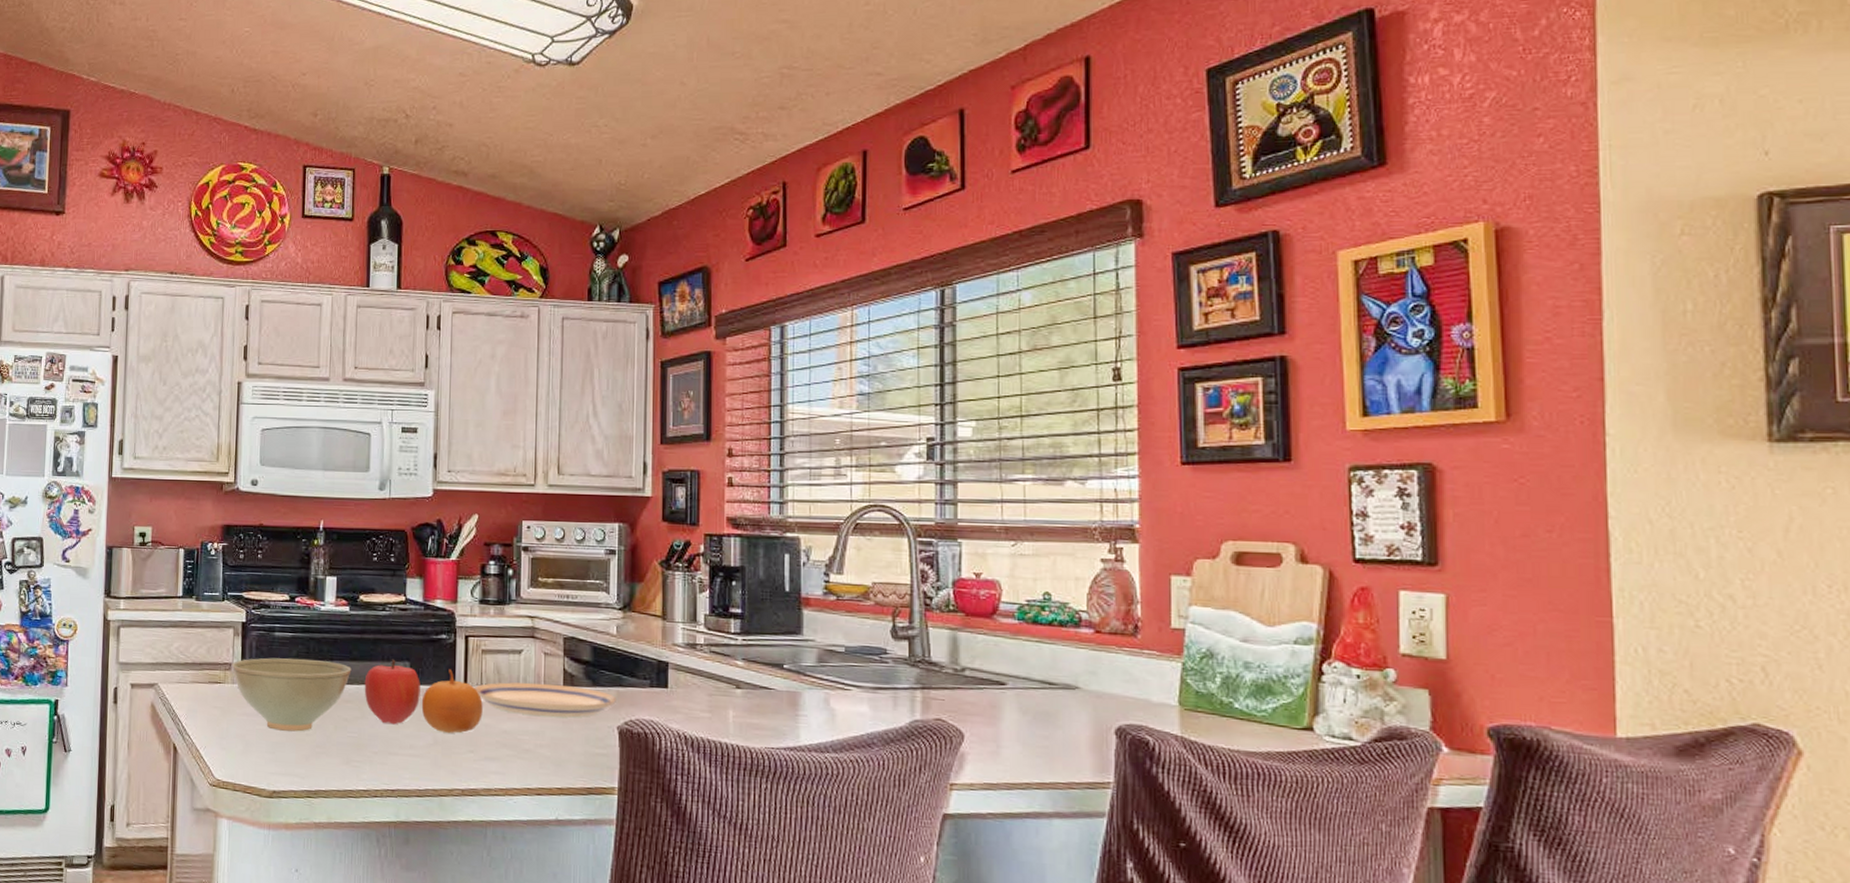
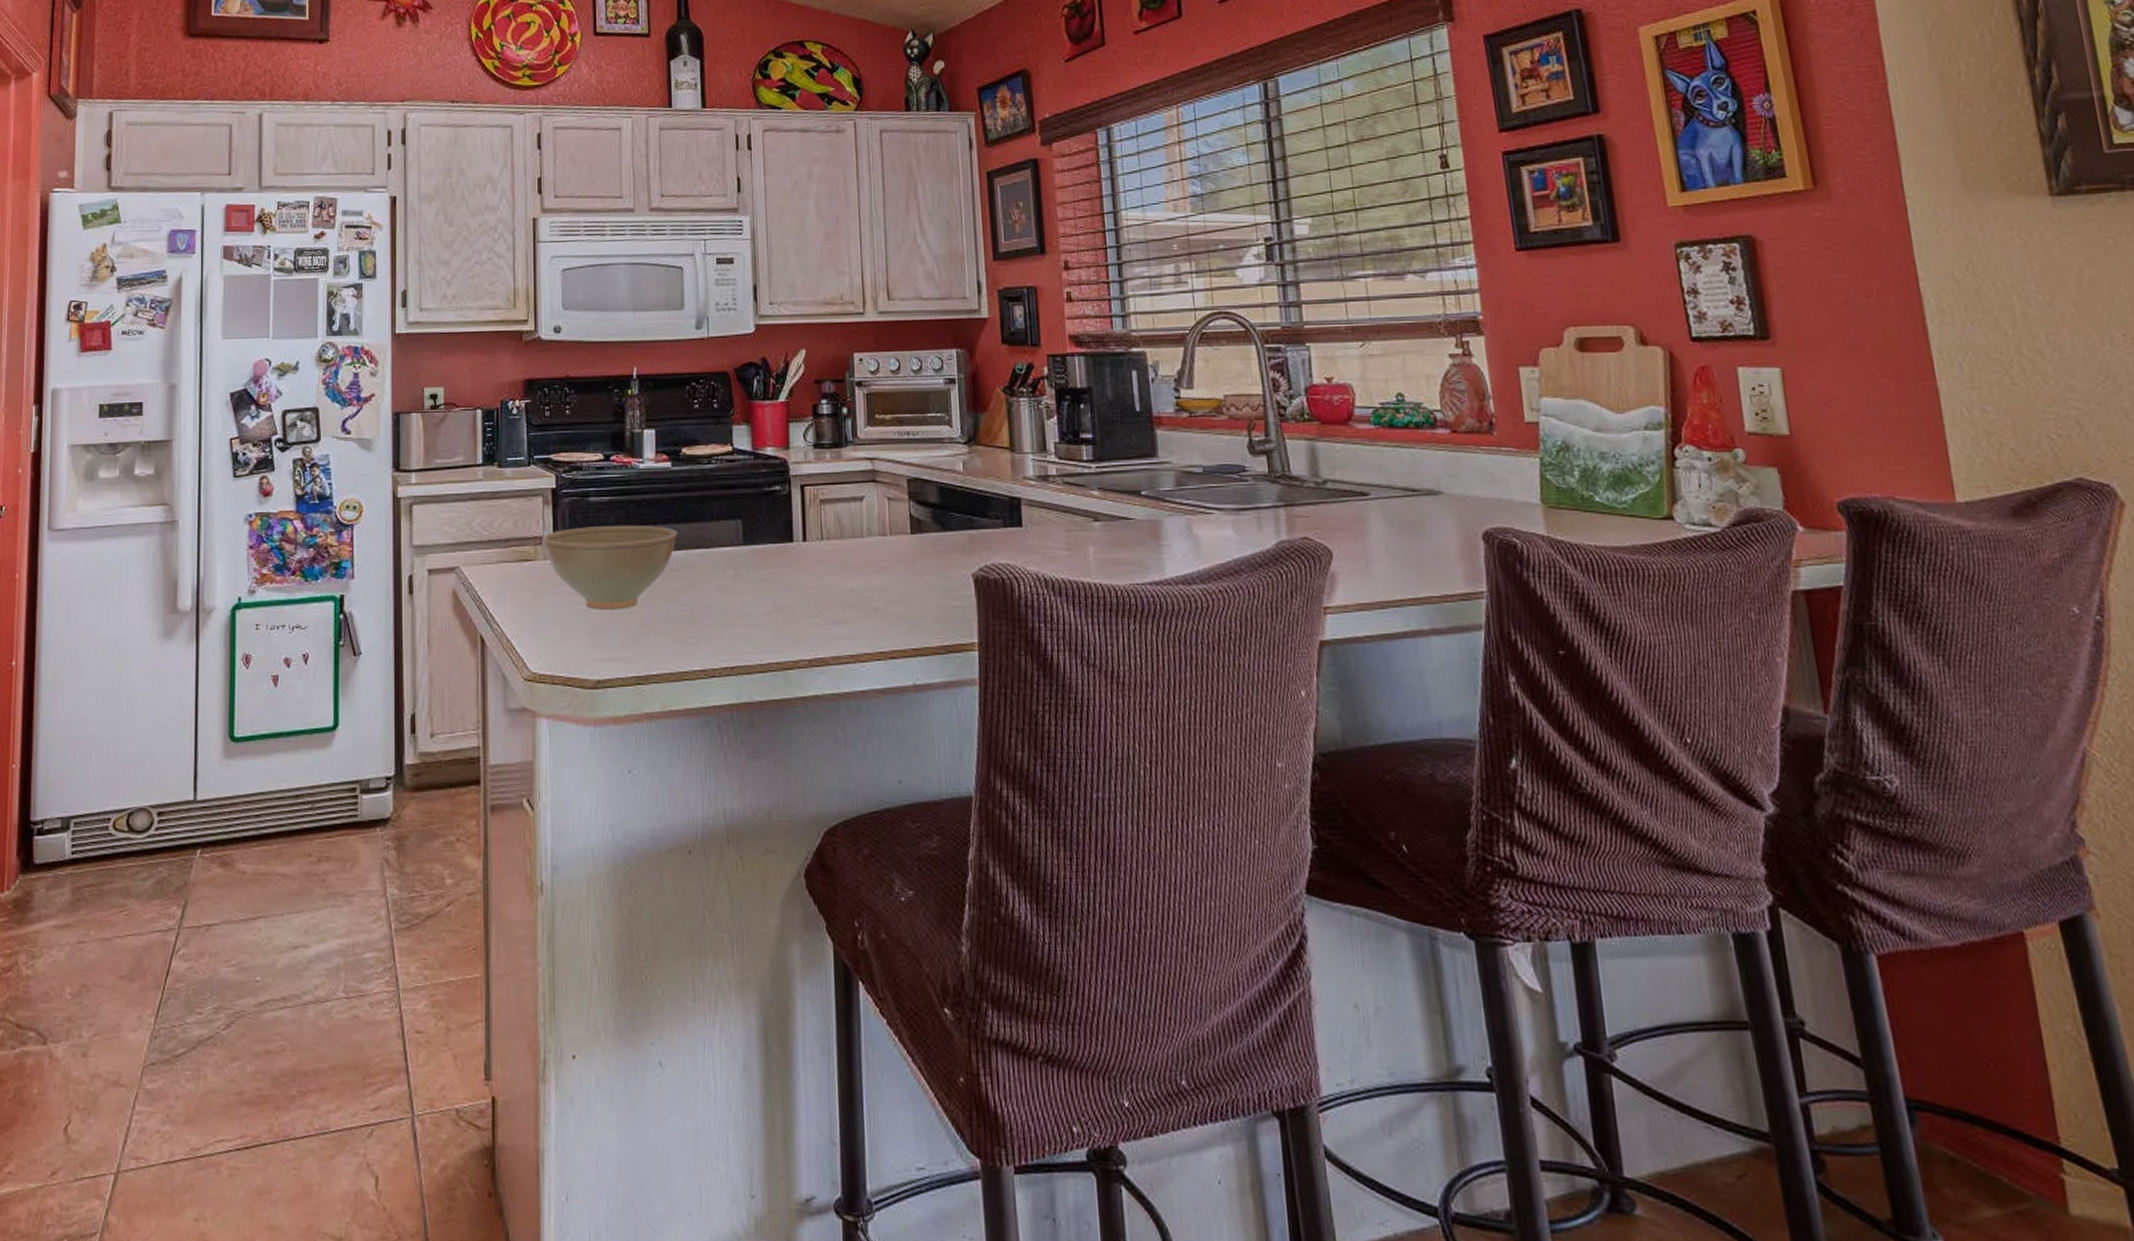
fruit: present [364,659,420,725] -> none [693,517,756,592]
fruit: present [421,669,483,733] -> none [757,524,826,597]
plate: present [474,682,616,718] -> none [814,532,969,569]

